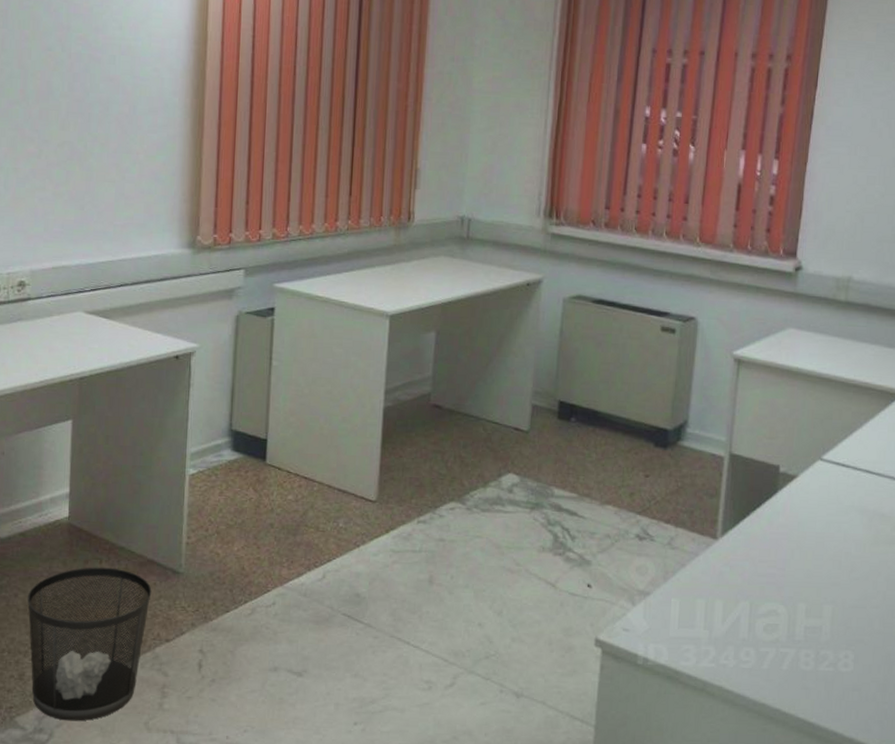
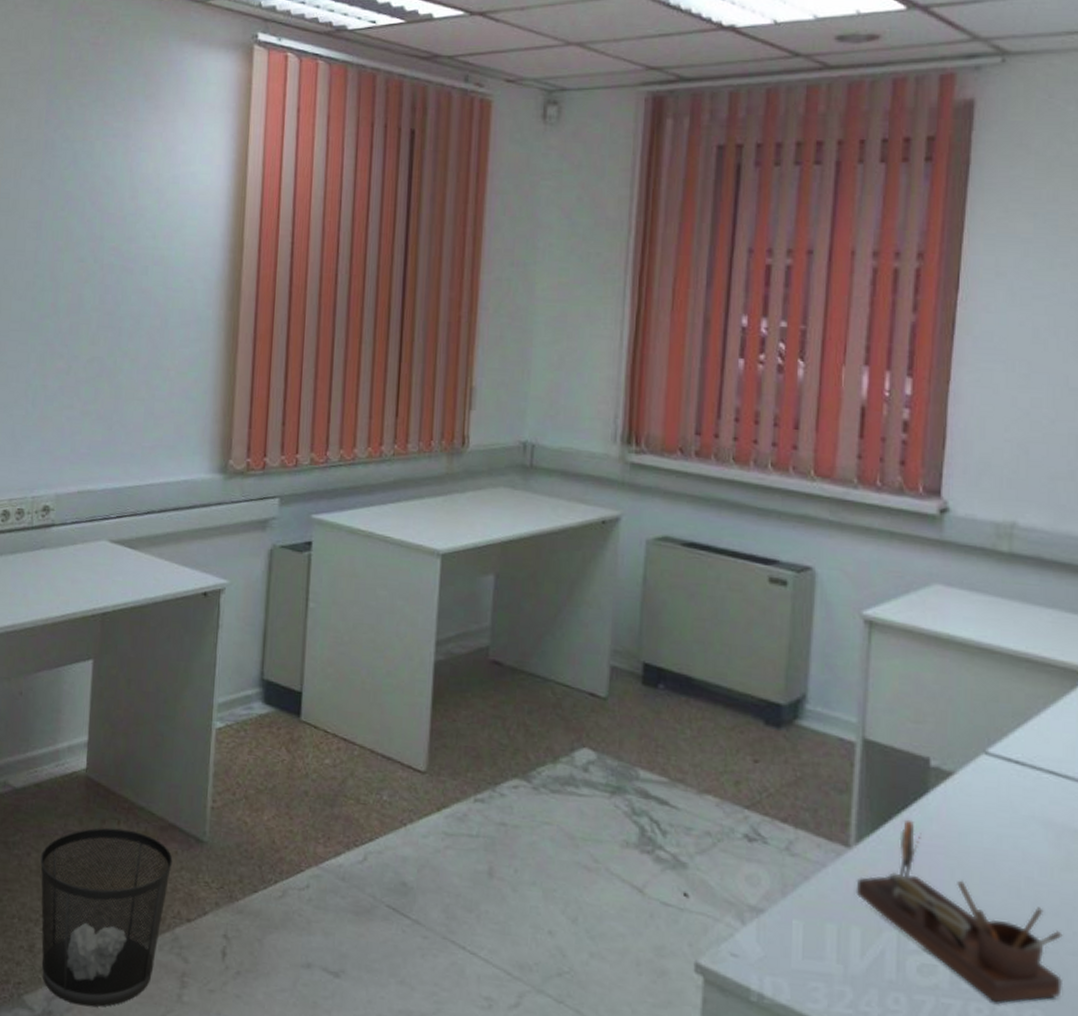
desk organizer: none [720,514,870,649] -> present [855,819,1063,1004]

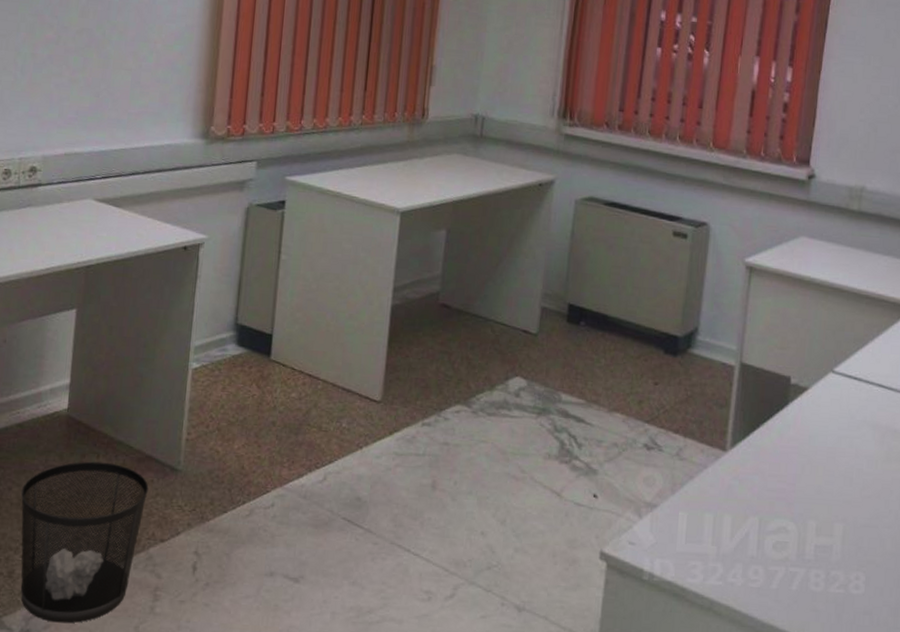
desk organizer: present [855,819,1063,1004] -> none [729,427,882,569]

